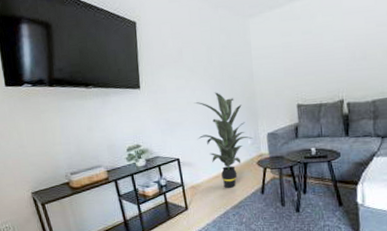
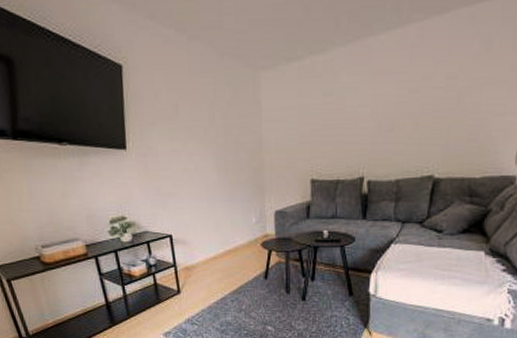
indoor plant: present [194,92,253,189] -> none [191,159,258,272]

